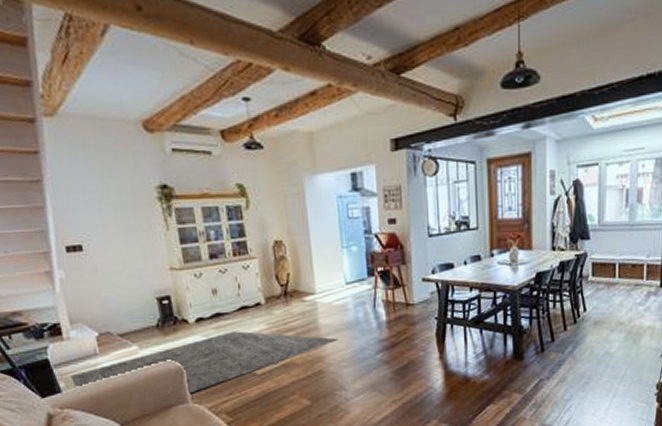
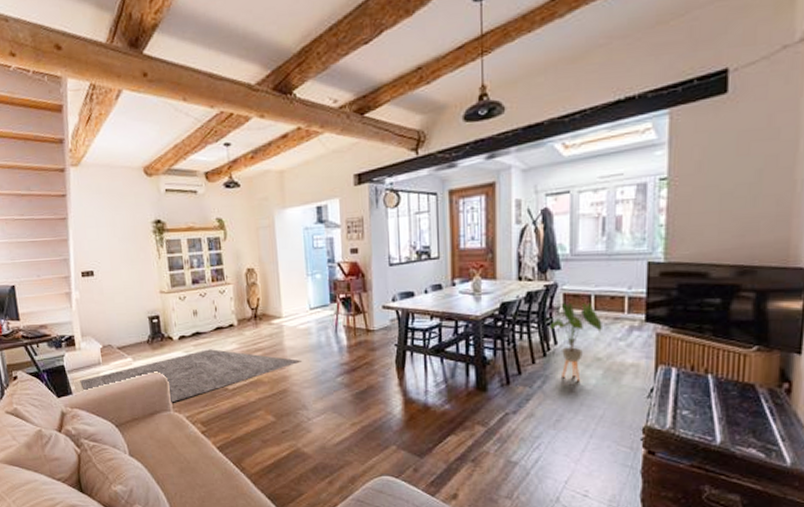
house plant: none [578,271,625,345] -> present [548,302,602,381]

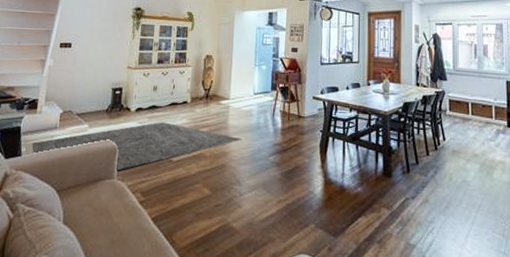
house plant: present [548,302,602,381] -> none [438,107,477,173]

